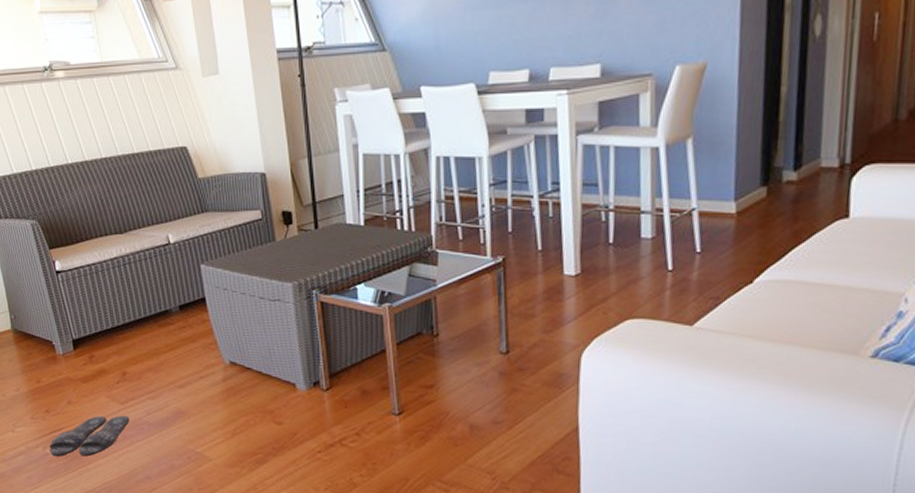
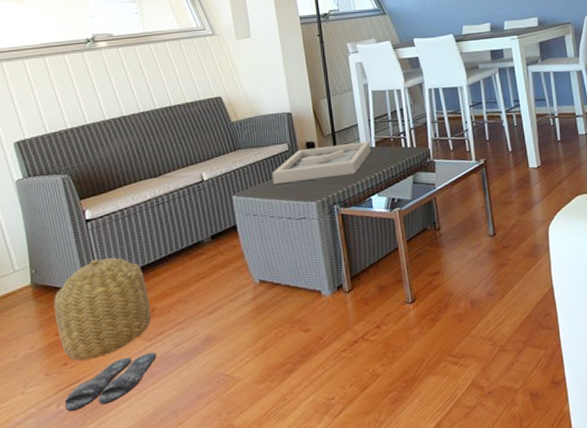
basket: none [33,313,123,412] -> present [54,257,152,361]
decorative tray: none [243,217,358,258] -> present [272,141,371,185]

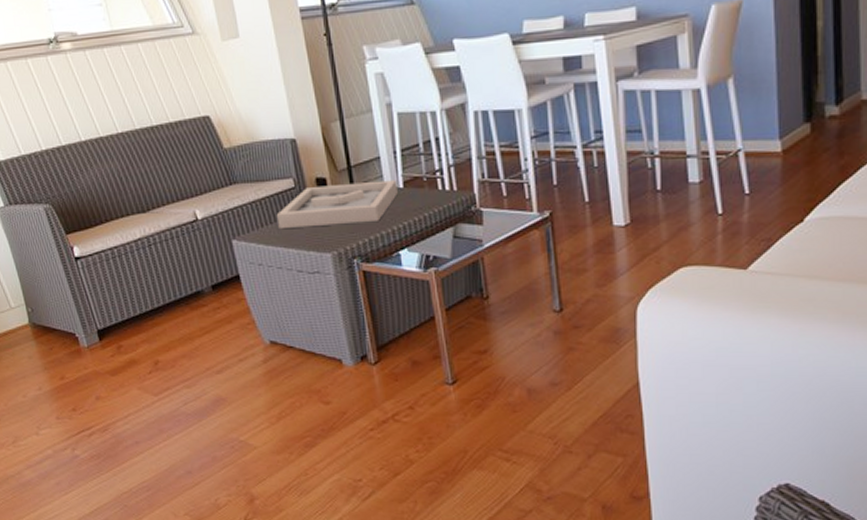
basket: present [54,257,152,361] -> none [54,301,156,408]
slippers: present [64,352,157,411] -> none [78,407,165,457]

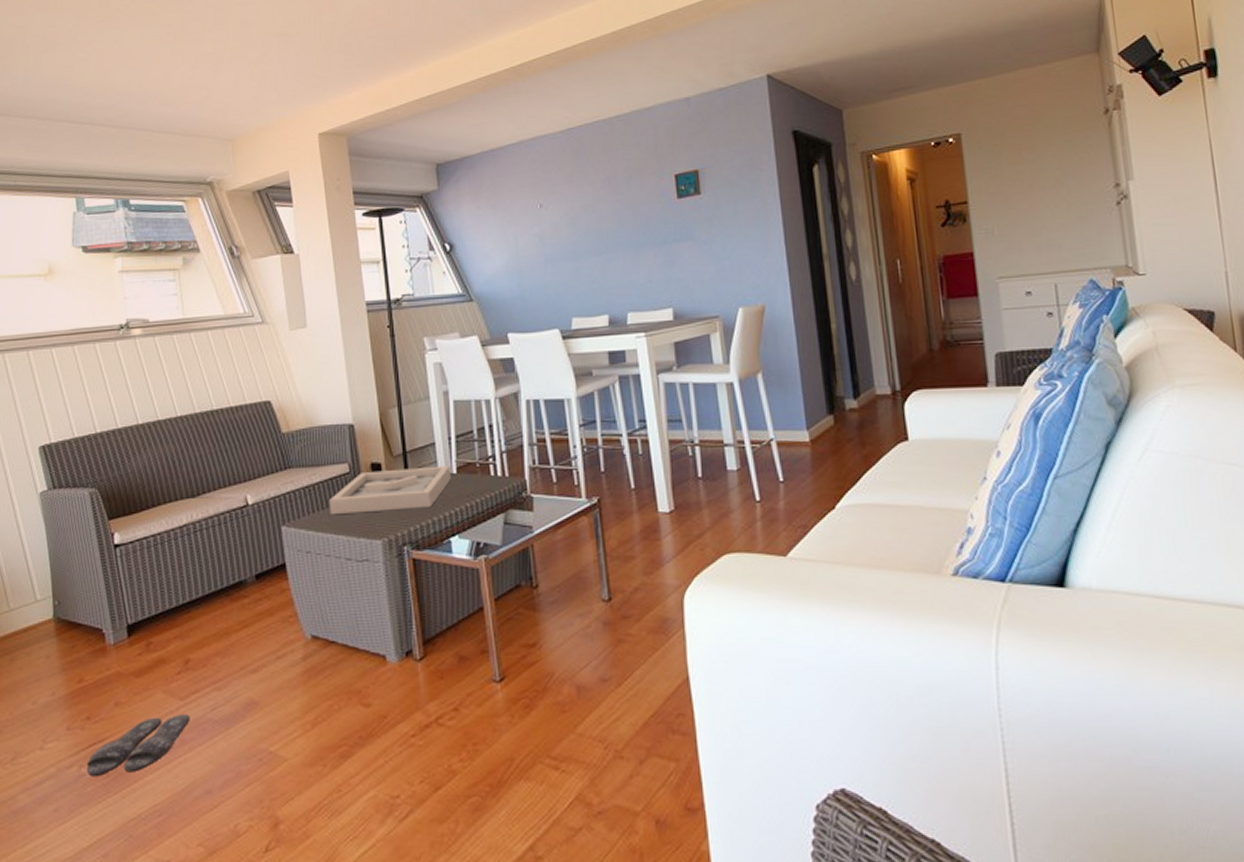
slippers: none [78,407,165,457] -> present [86,714,190,776]

